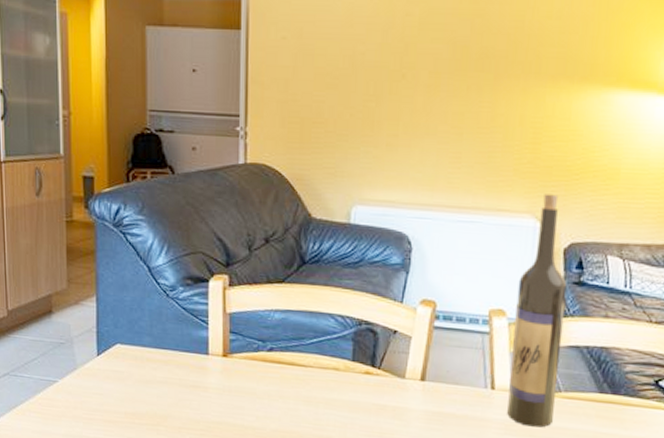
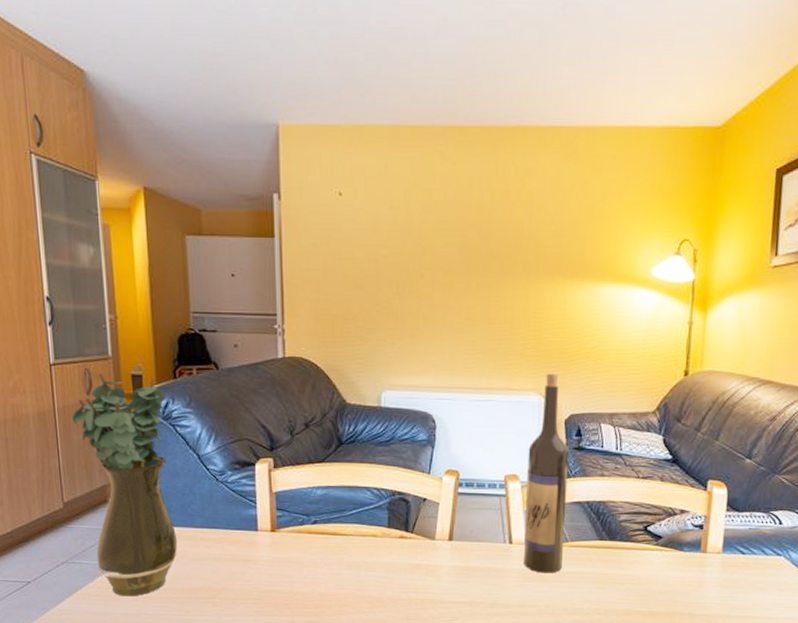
vase: none [20,173,123,417] -> present [72,373,178,597]

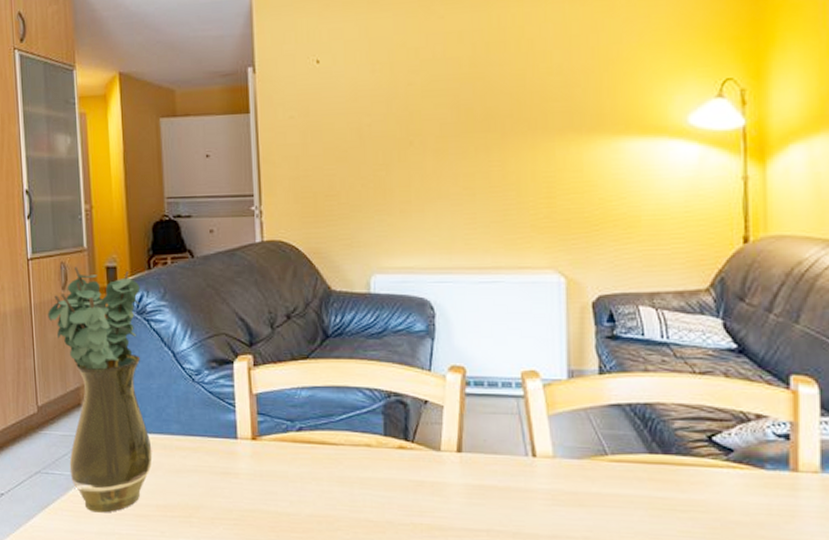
wine bottle: present [524,373,569,573] -> none [548,247,603,496]

